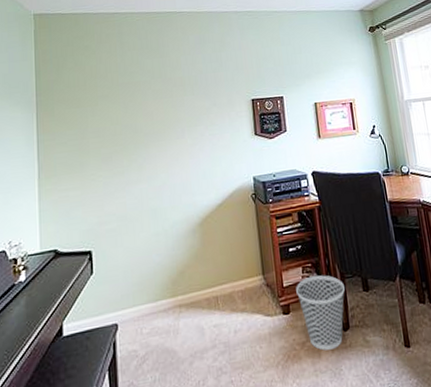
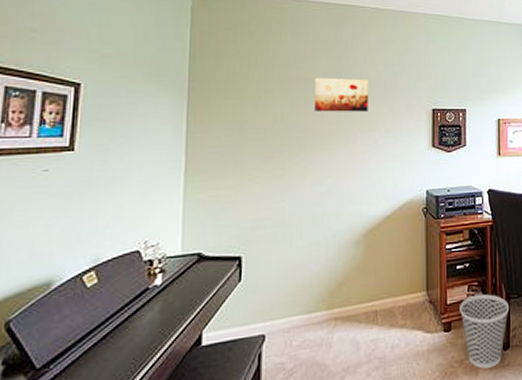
wall art: none [143,78,193,112] -> present [314,77,369,112]

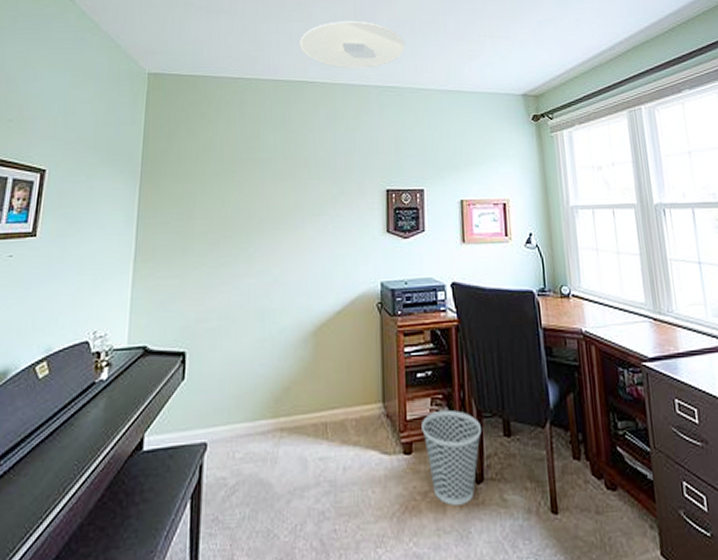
wall art: present [314,77,369,112] -> none [262,157,319,195]

